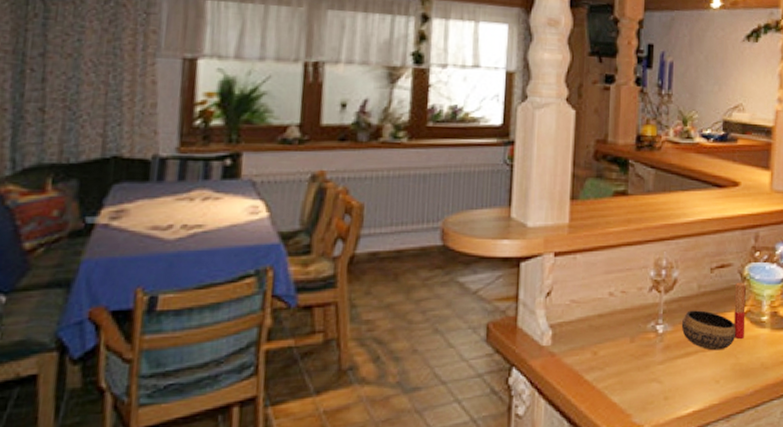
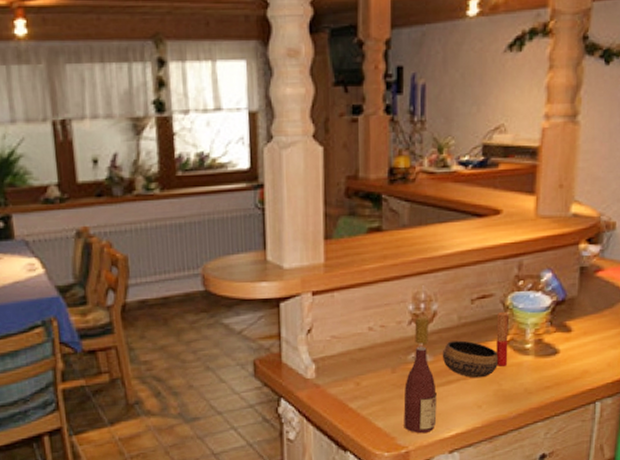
wine bottle: none [640,284,675,411] -> present [403,317,437,434]

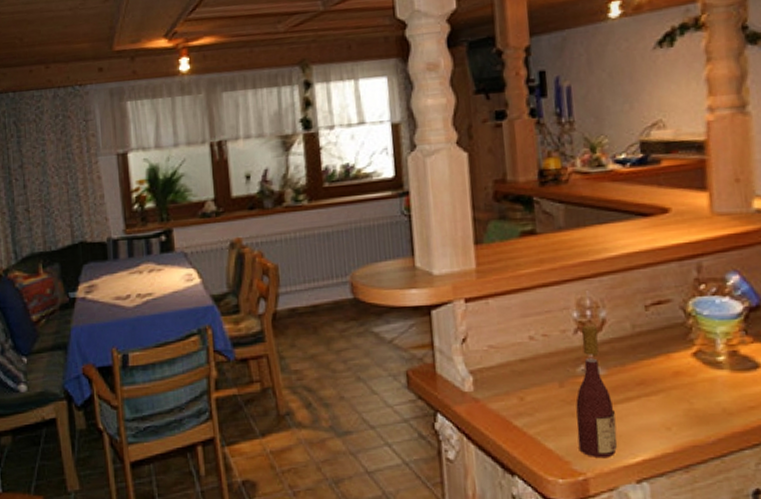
singing bowl: present [442,312,508,378] -> none [616,320,698,395]

